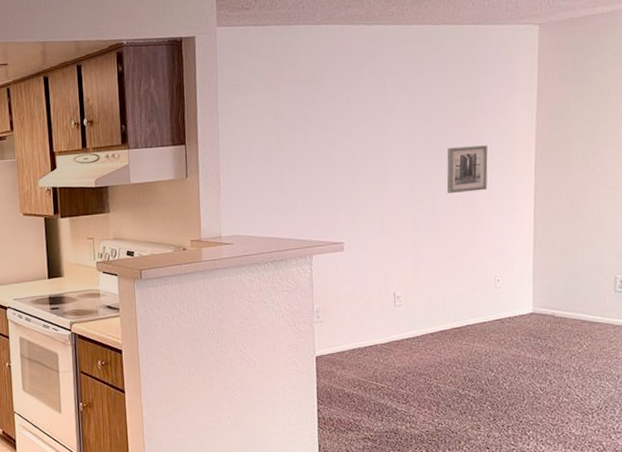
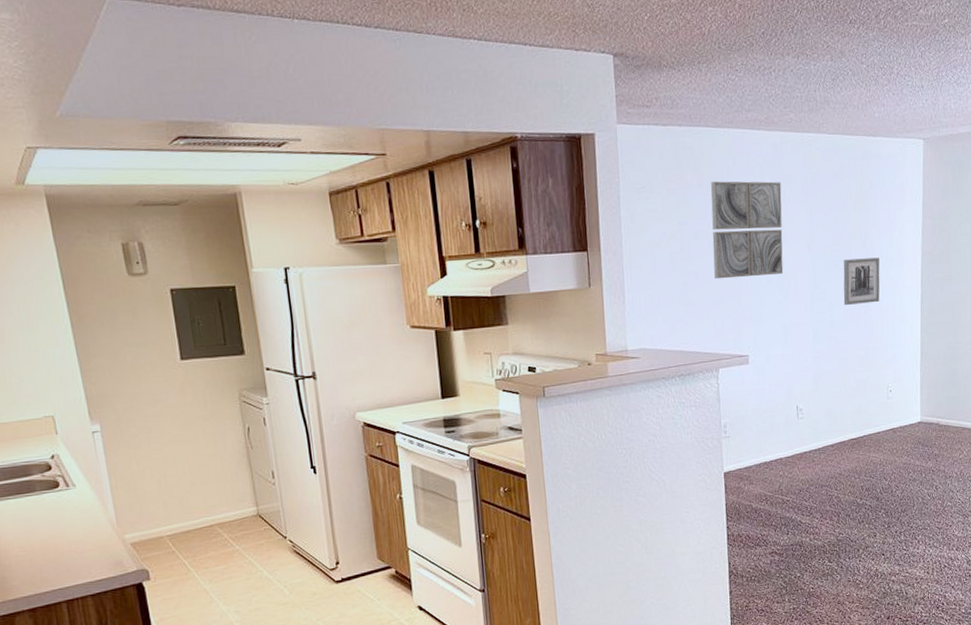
wall art: none [308,74,382,169] -> present [710,181,784,280]

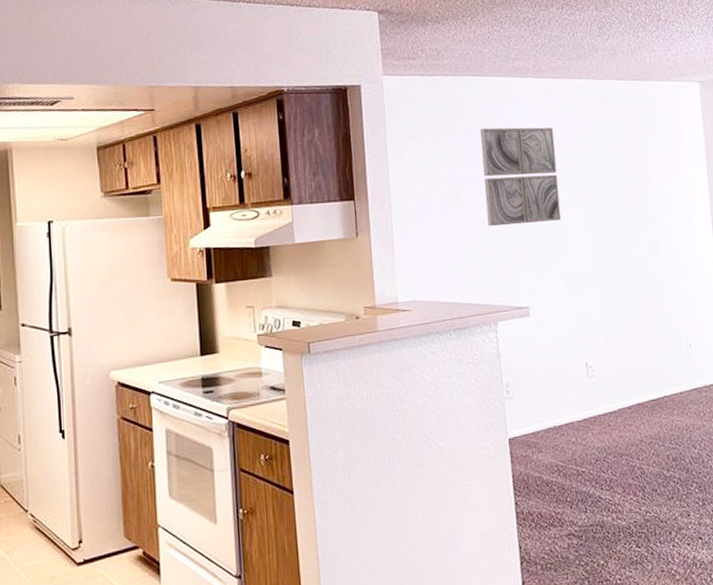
wall art: present [843,257,880,305] -> none [625,201,669,252]

